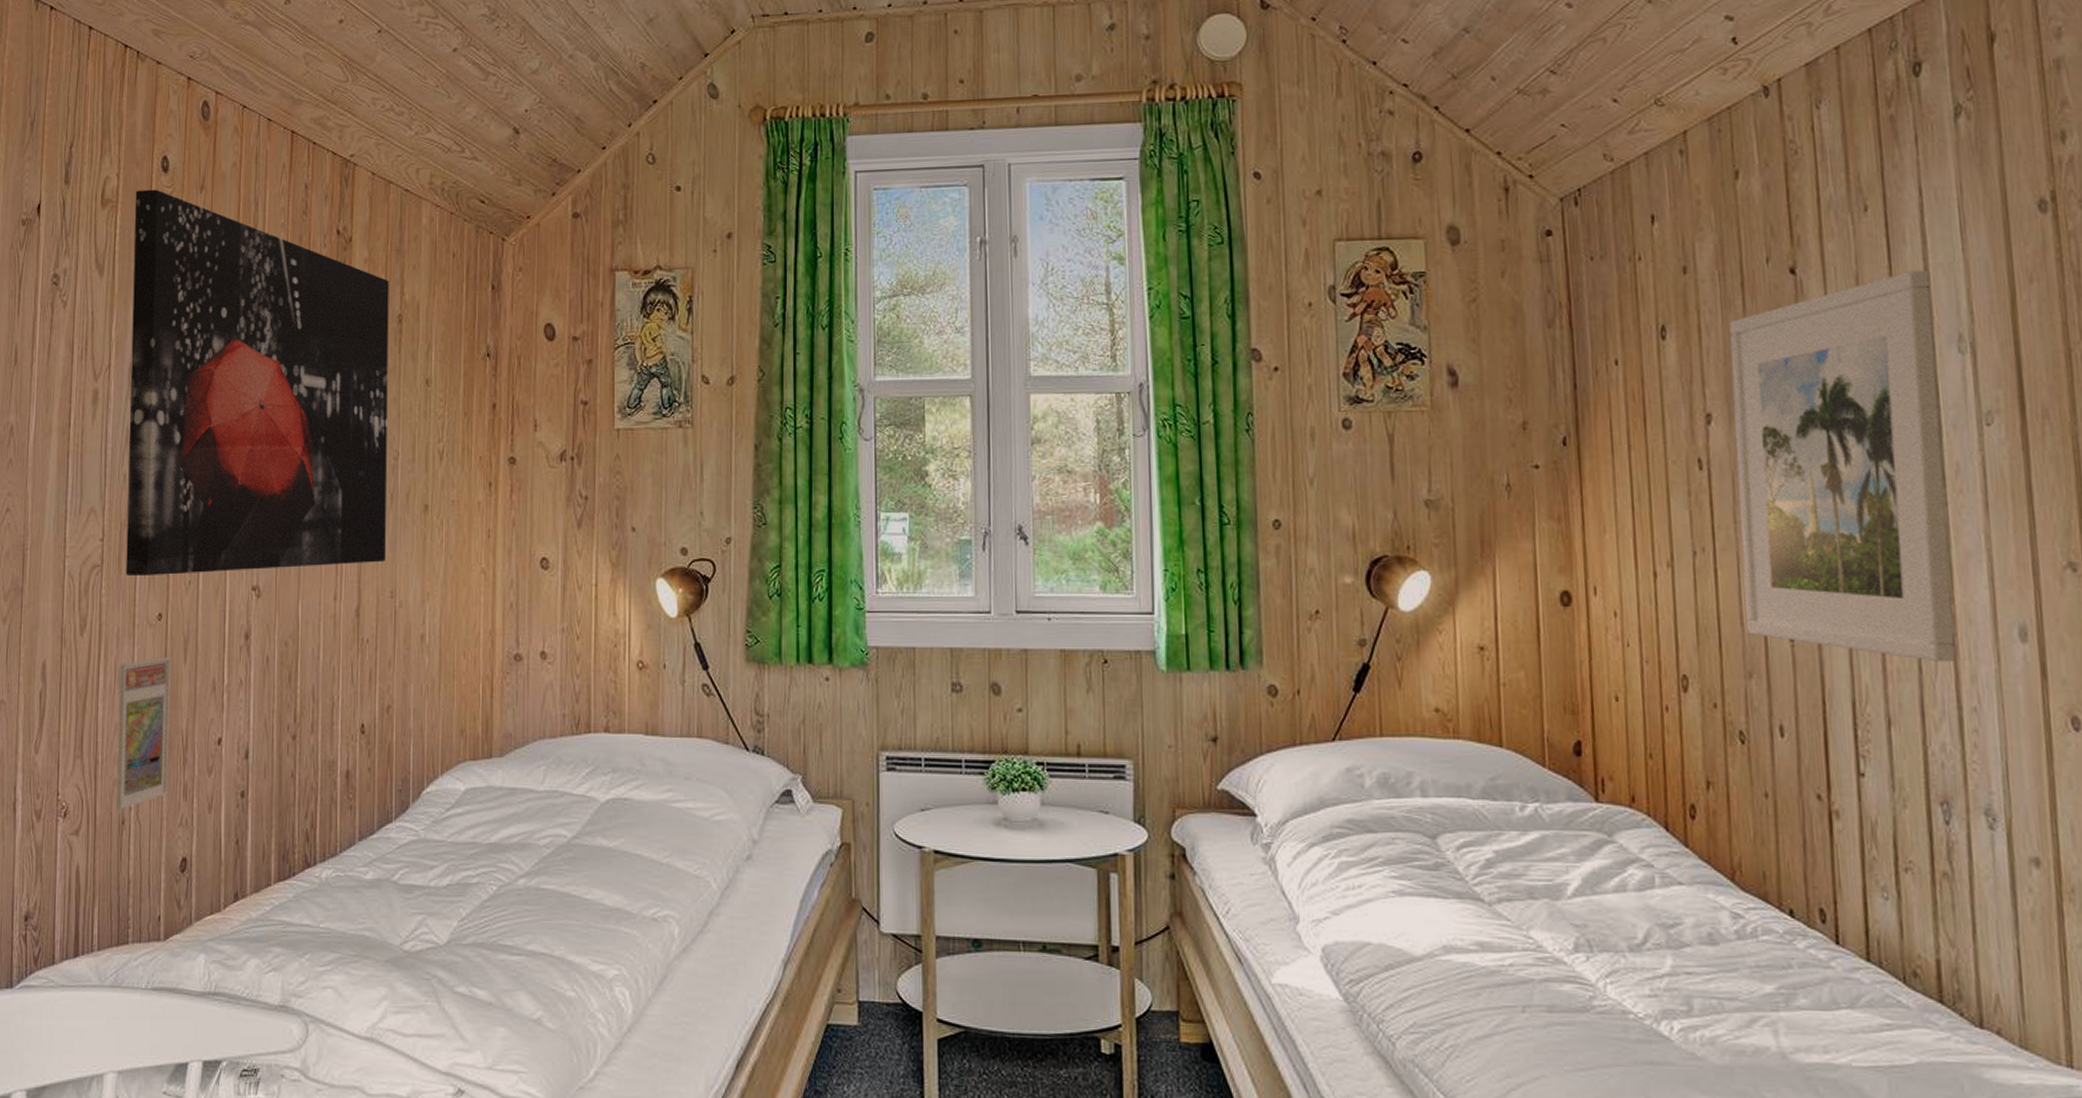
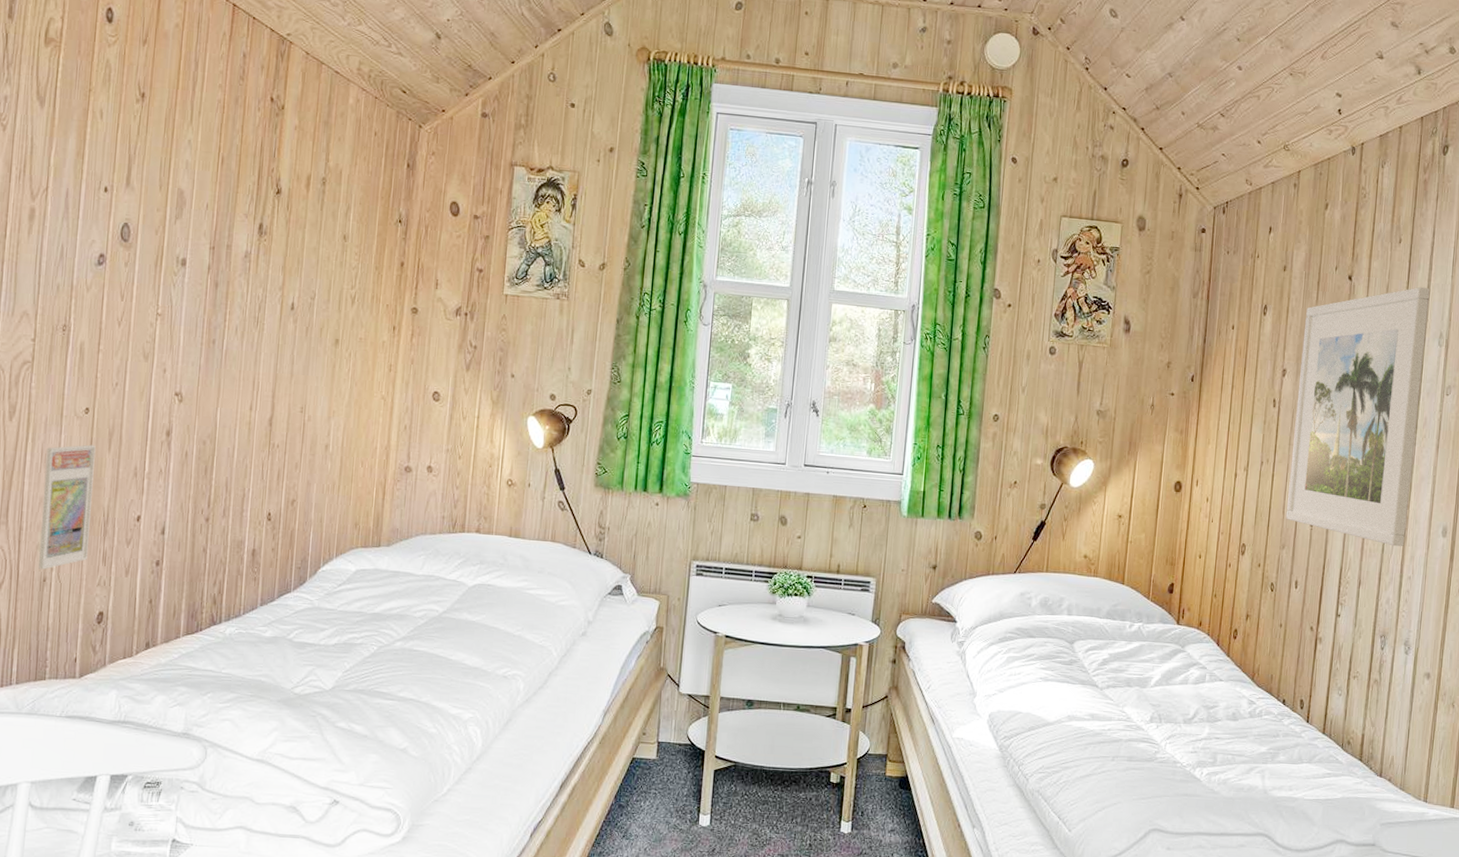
wall art: present [125,189,389,577] -> none [55,34,316,383]

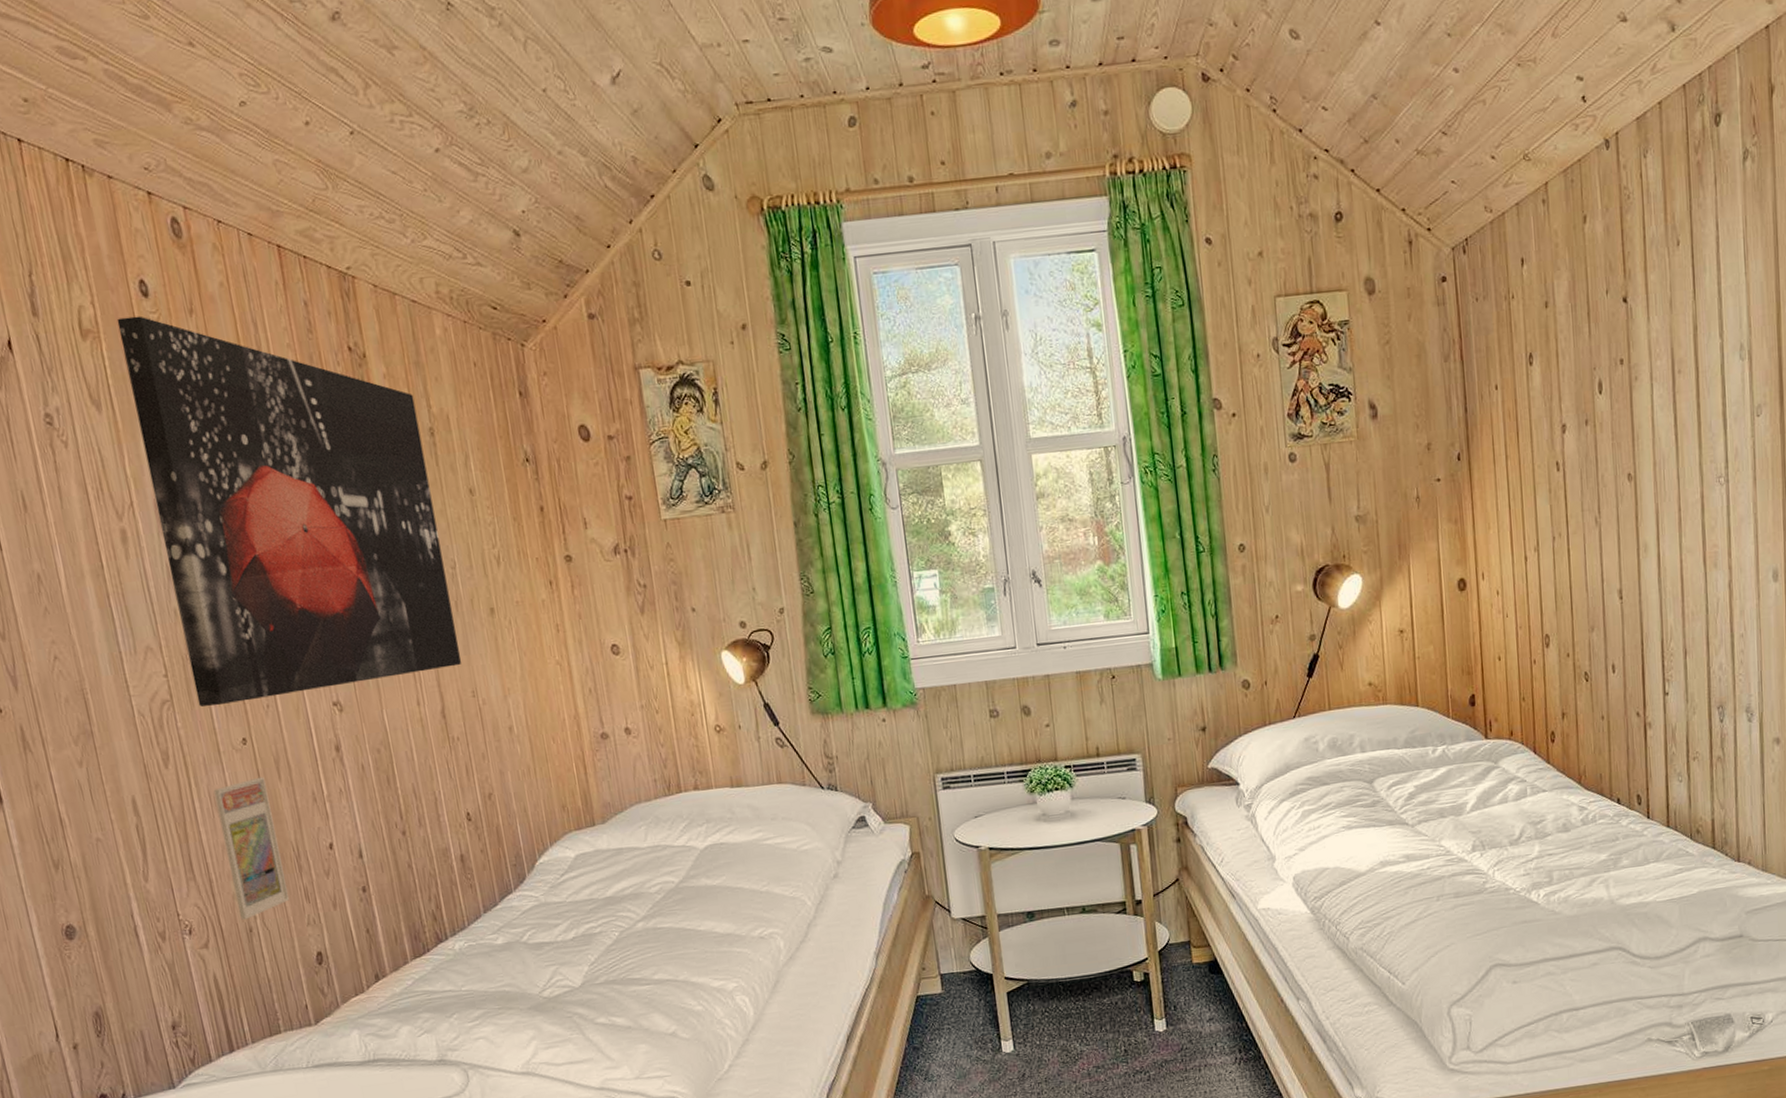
wall art: none [55,34,316,383] -> present [117,316,461,707]
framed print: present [1285,286,1431,547] -> none [1579,292,1731,604]

